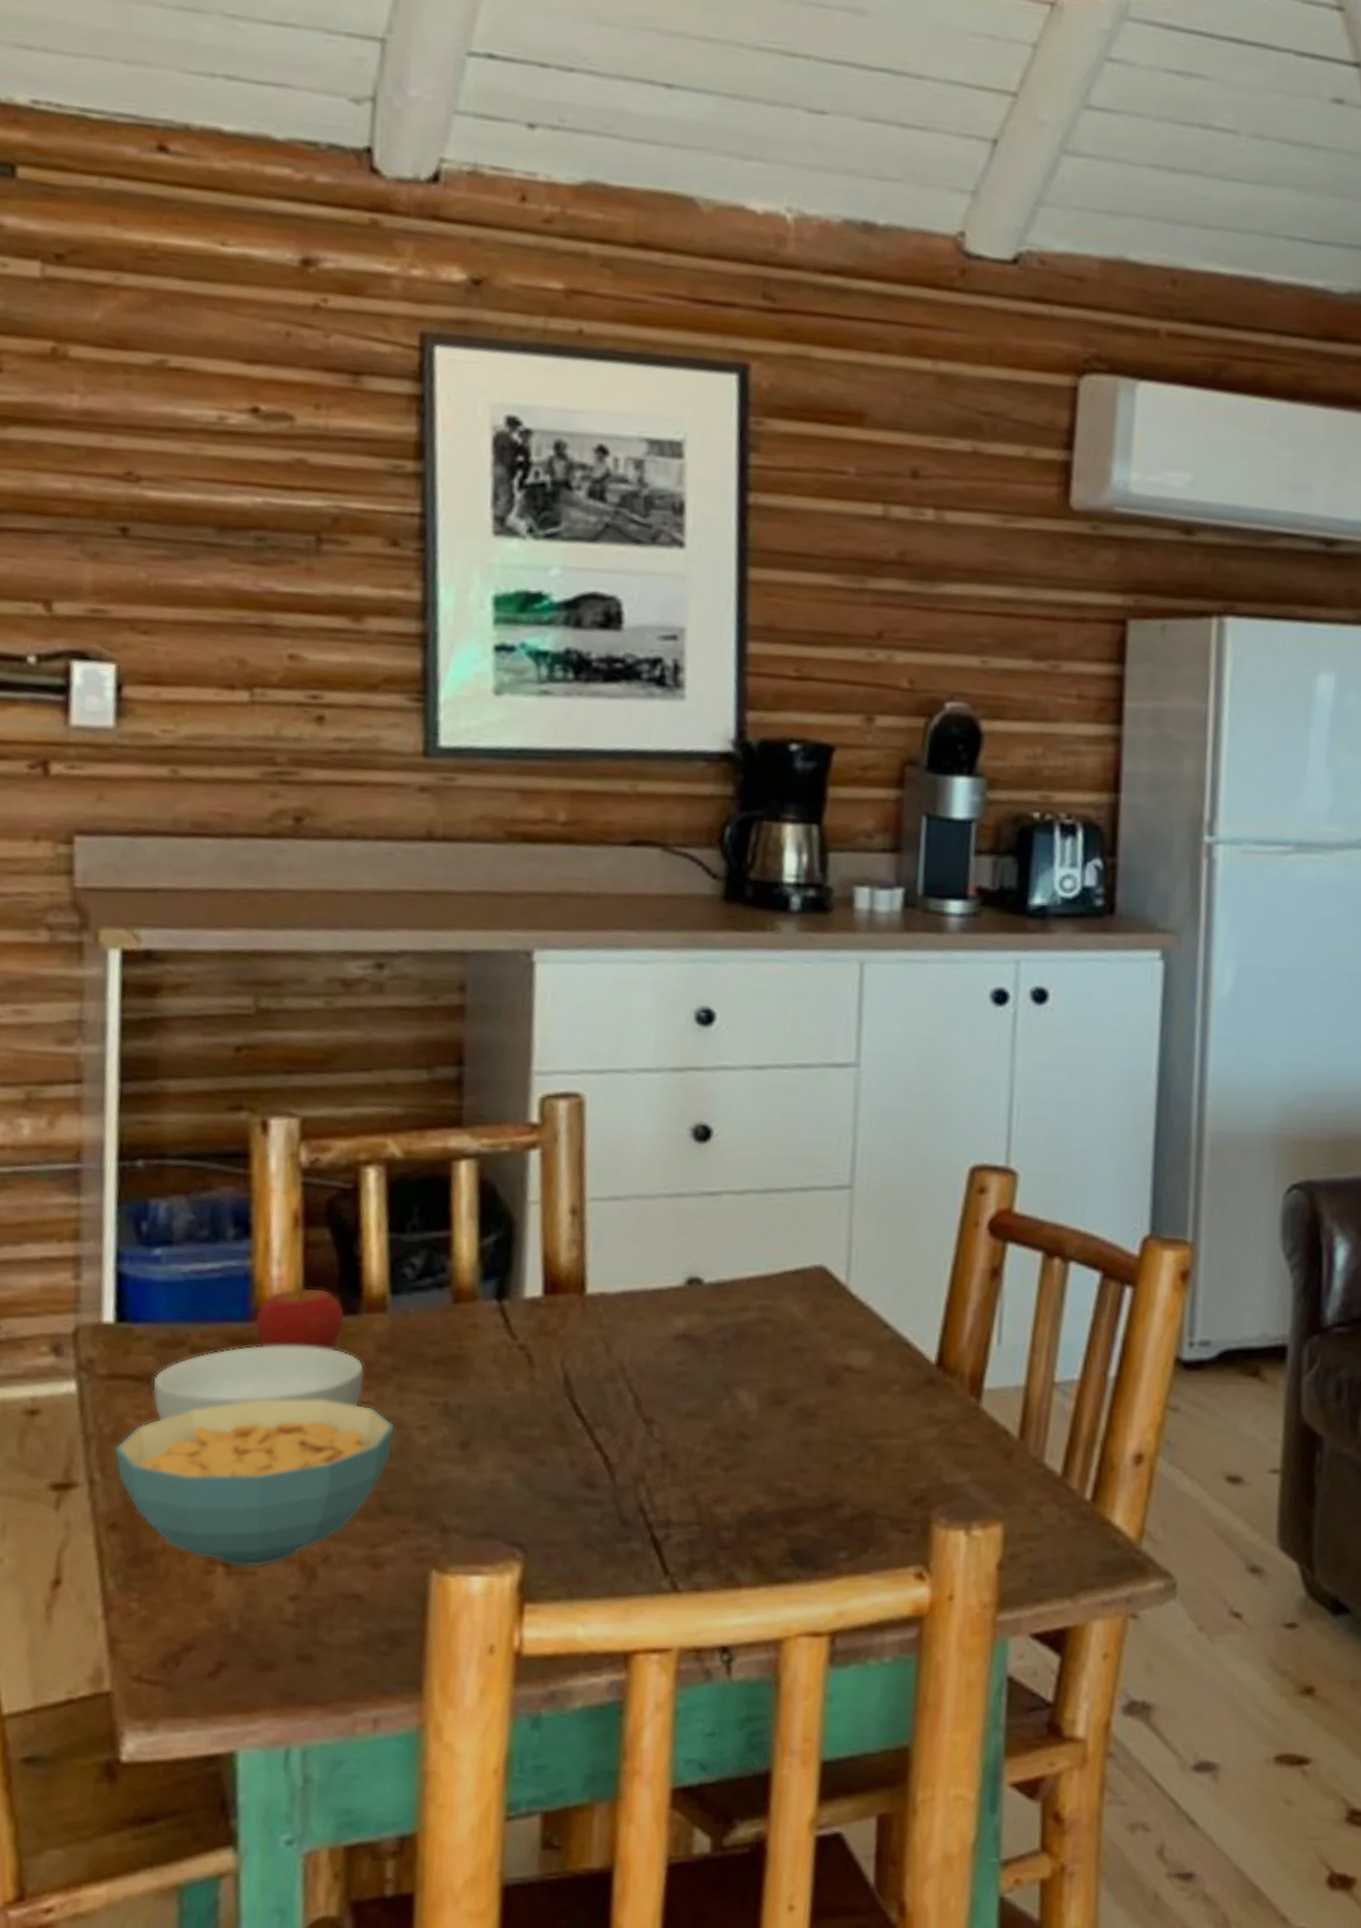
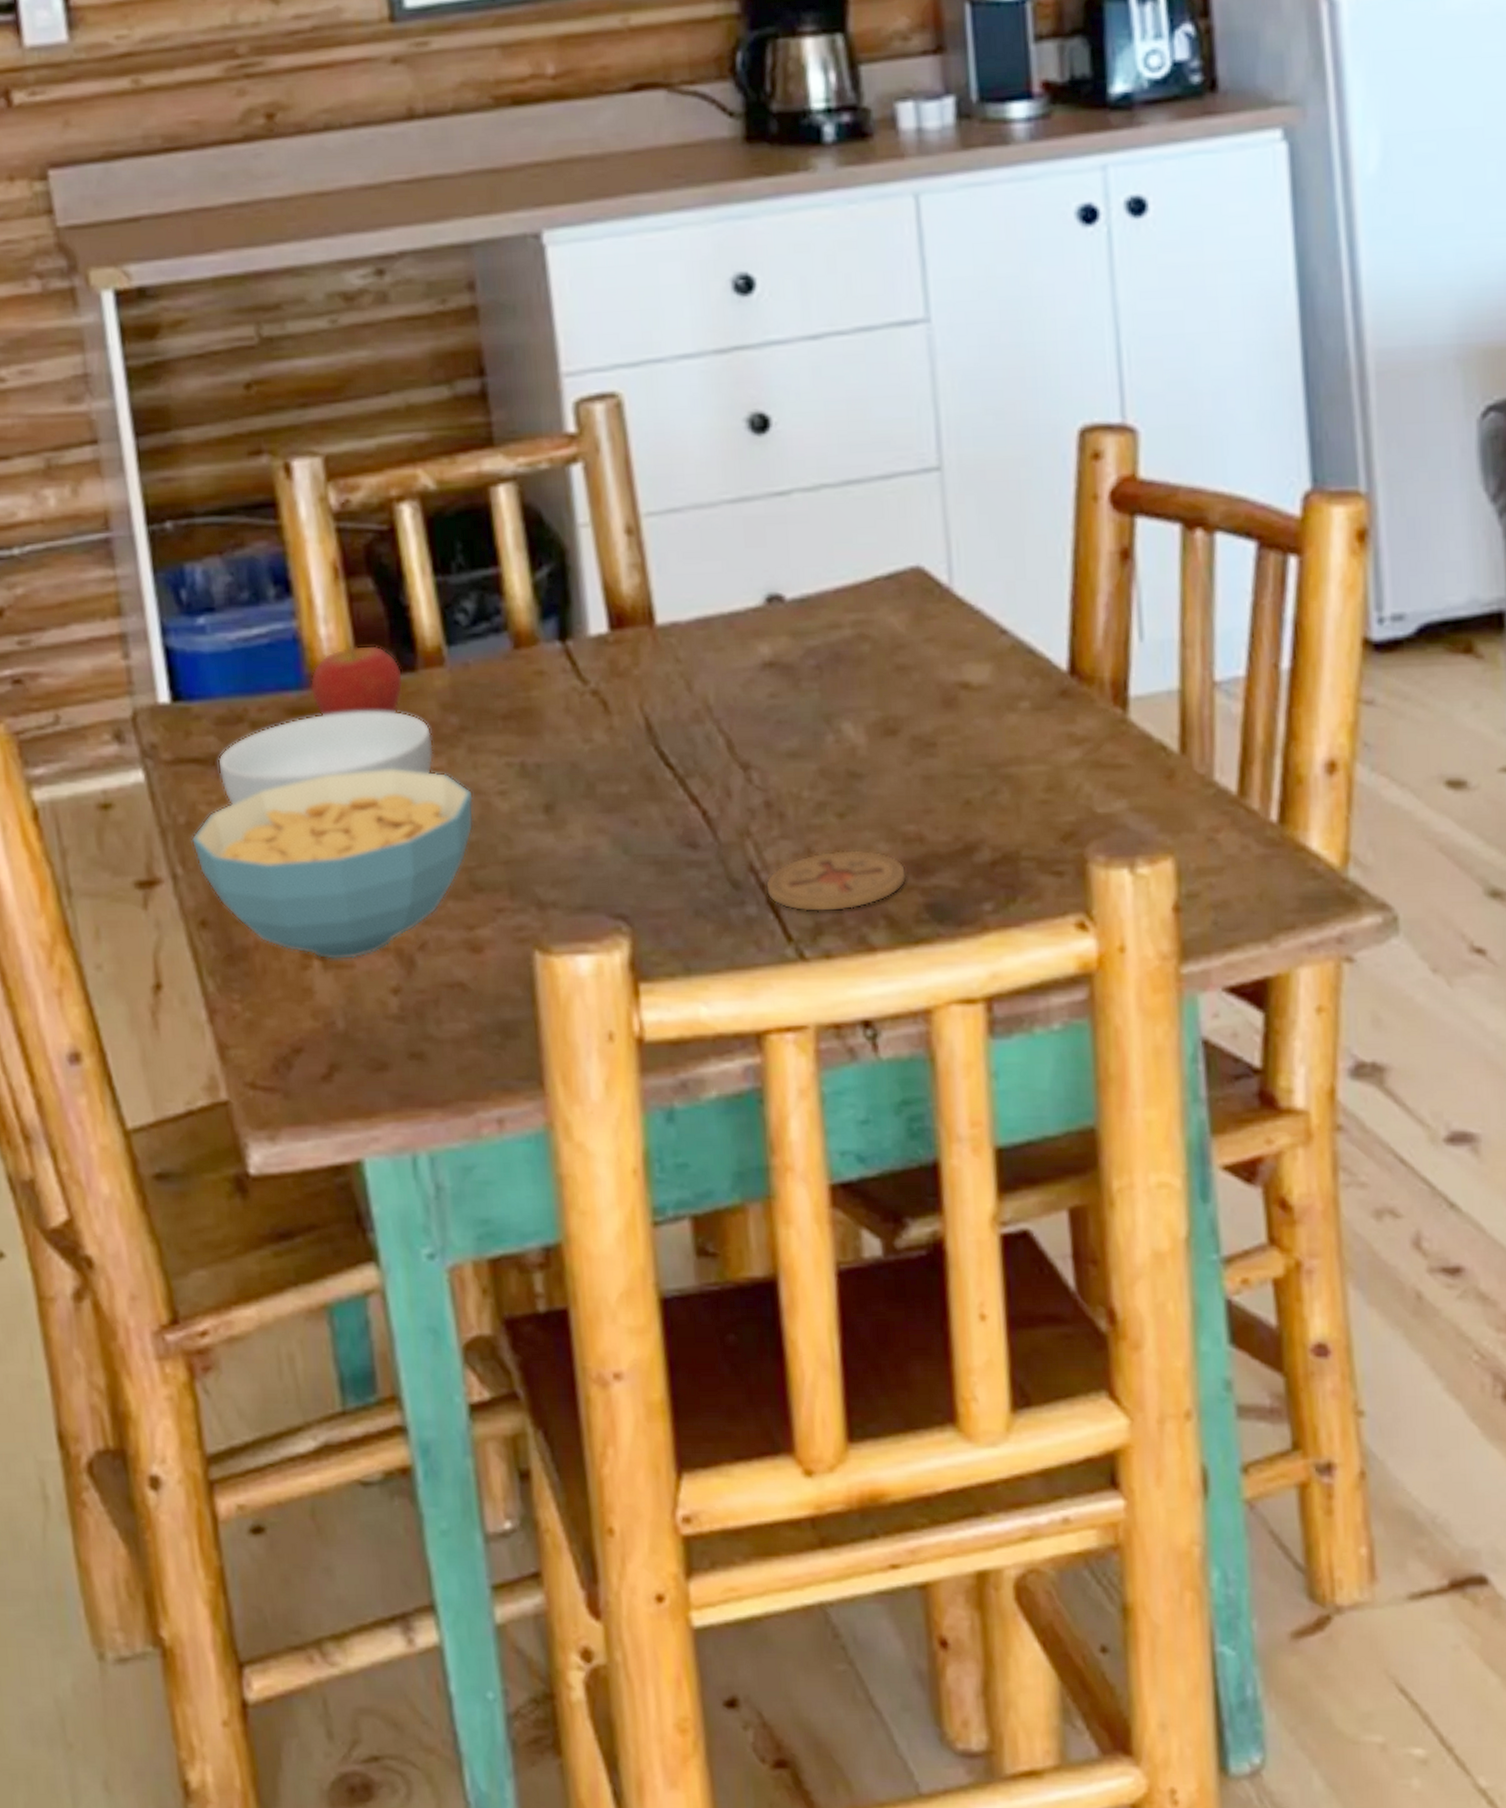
coaster: none [651,1499,777,1552] -> present [765,850,907,913]

